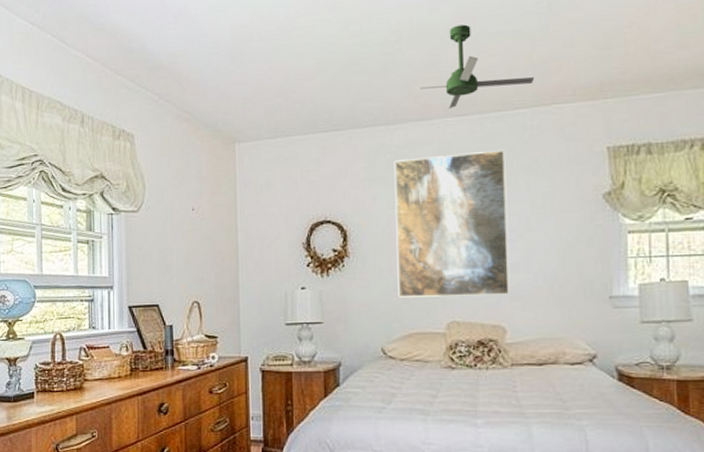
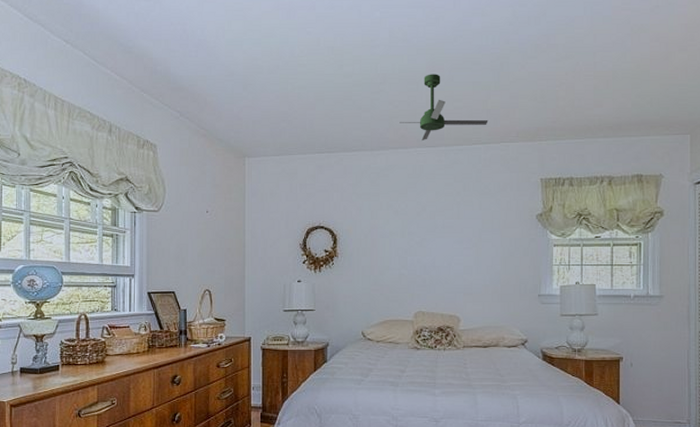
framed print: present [394,151,509,298] -> none [376,177,464,291]

